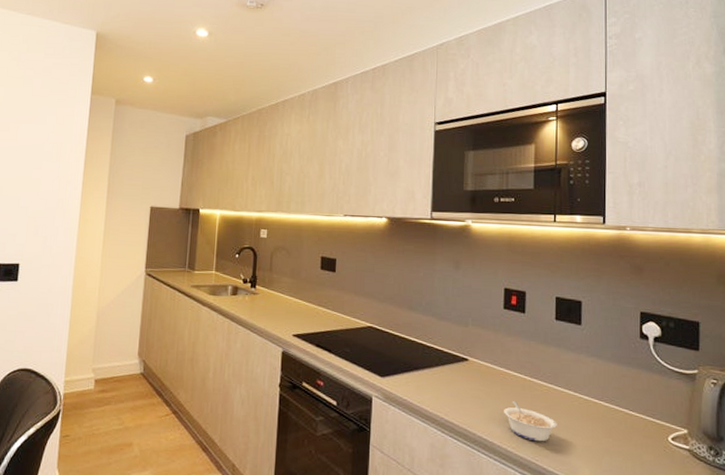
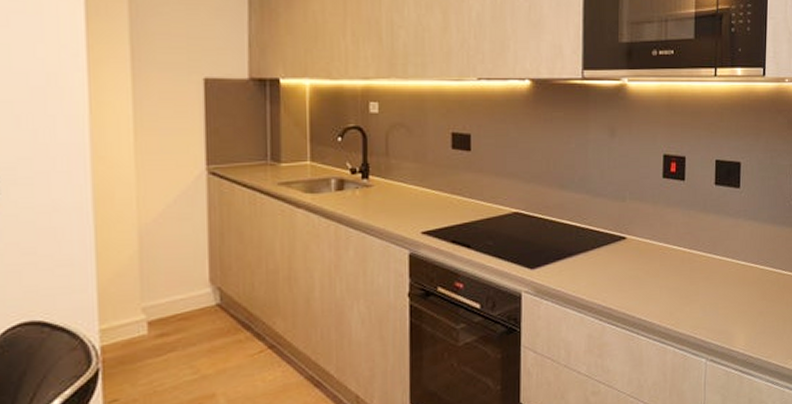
legume: present [504,400,557,442] -> none [663,275,715,315]

